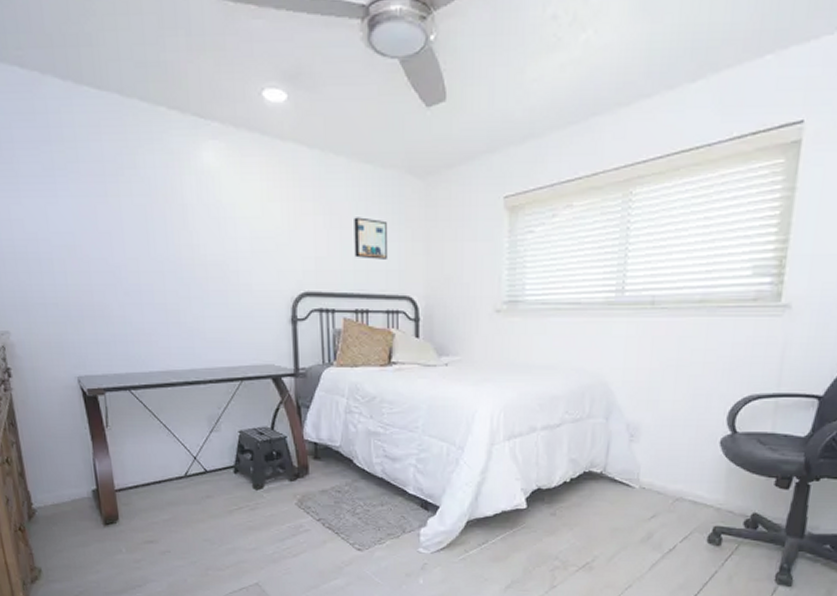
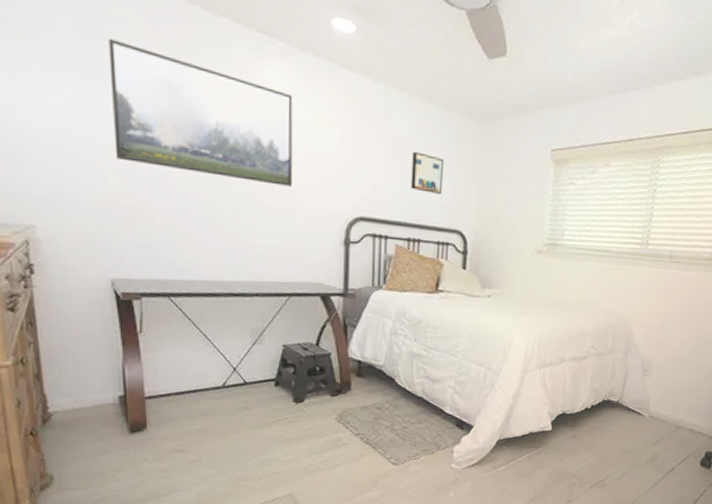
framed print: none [58,143,236,268] -> present [108,37,293,187]

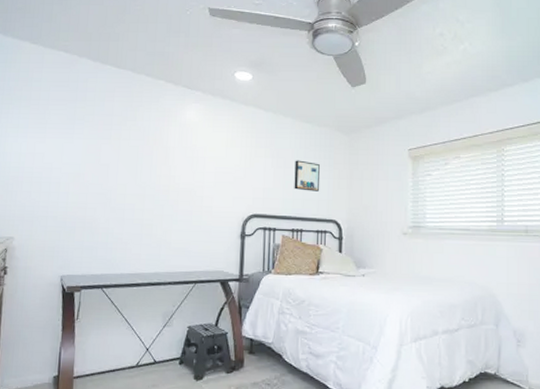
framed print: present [108,37,293,187] -> none [76,102,205,194]

